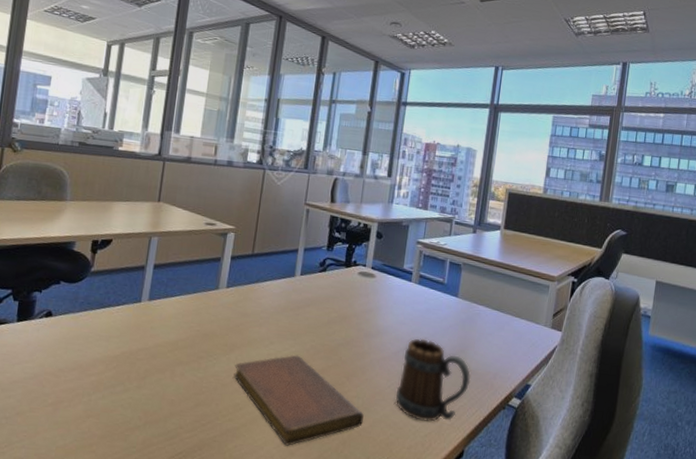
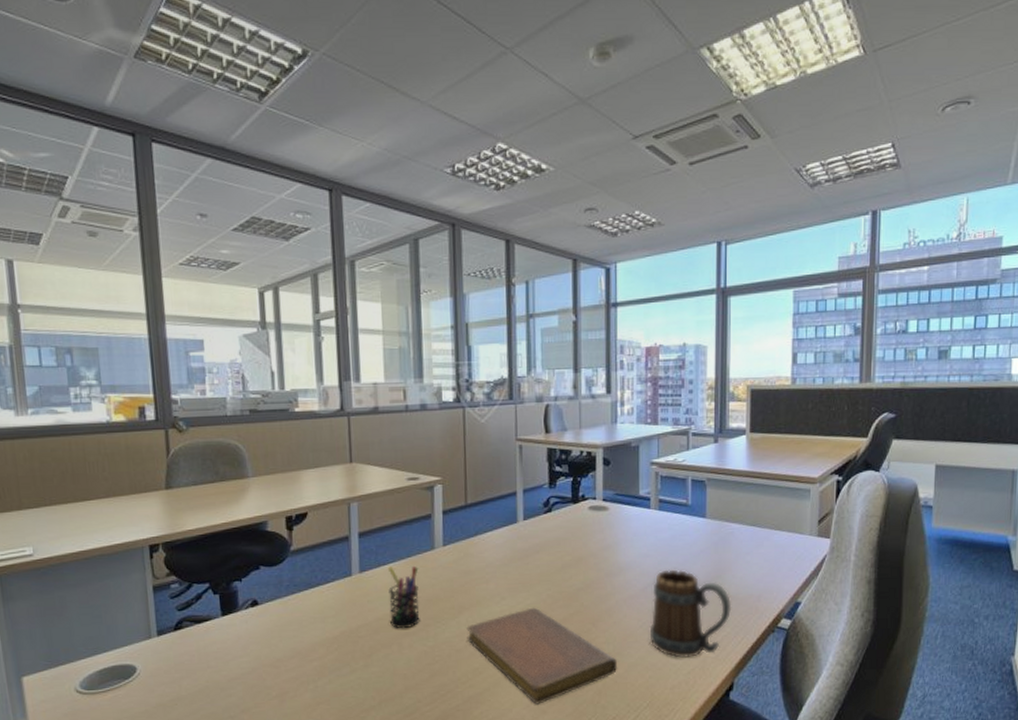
pen holder: none [167,299,202,358] -> present [388,565,420,629]

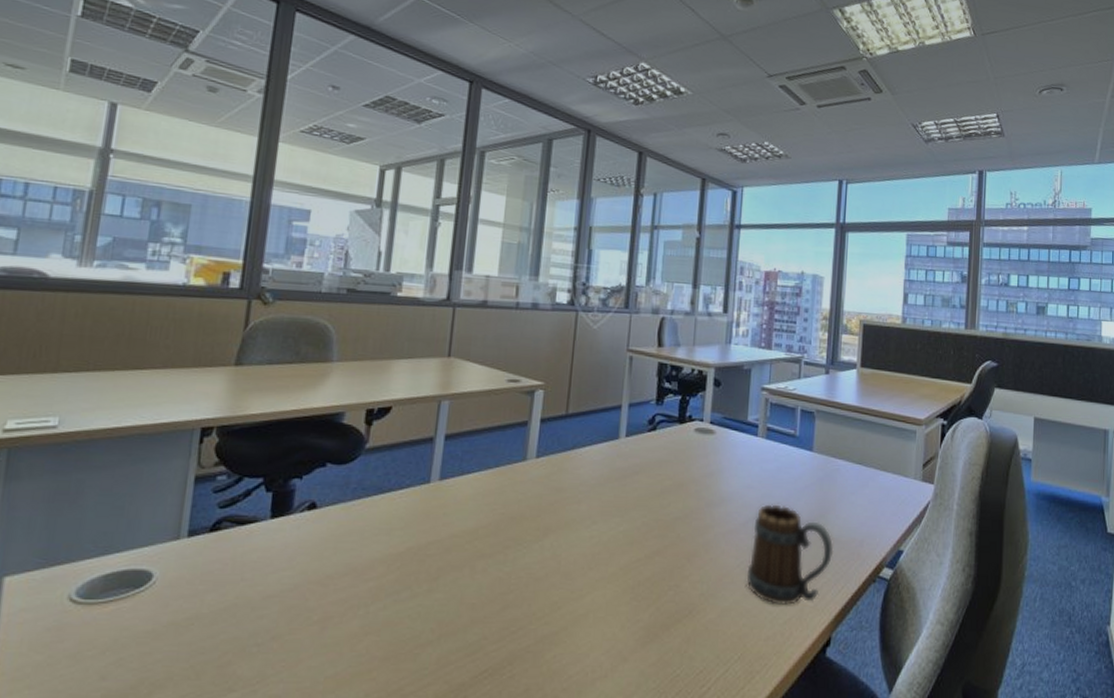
pen holder: present [388,565,420,629] -> none [464,476,506,550]
notebook: present [466,607,618,705] -> none [549,535,711,650]

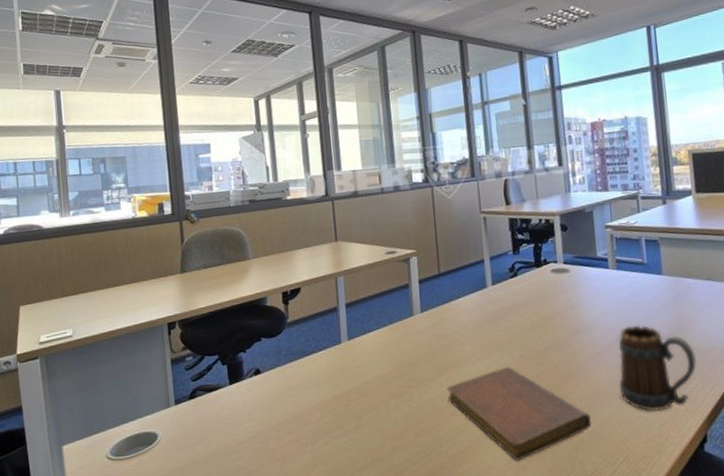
notebook: none [549,535,711,650] -> present [447,366,592,461]

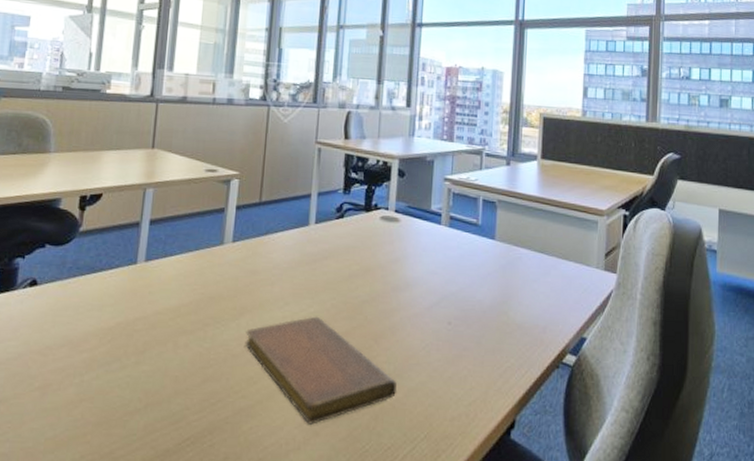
mug: present [618,325,697,412] -> none [431,289,517,387]

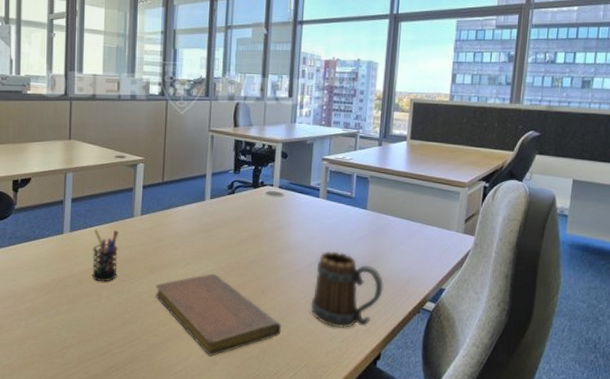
pen holder: none [168,258,205,326] -> present [91,229,119,282]
mug: none [431,289,517,387] -> present [310,251,384,328]

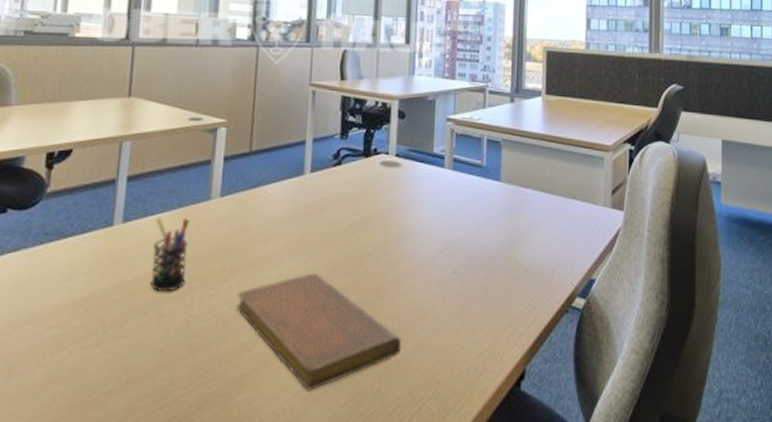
mug: present [310,251,384,328] -> none [437,236,525,339]

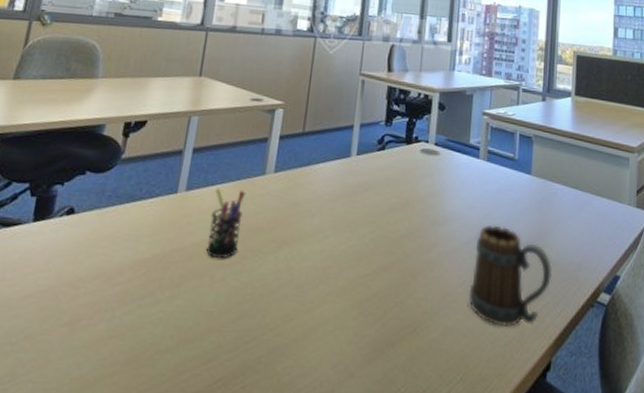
notebook: present [236,273,402,391] -> none [282,250,434,365]
mug: none [437,236,525,339] -> present [468,224,553,327]

